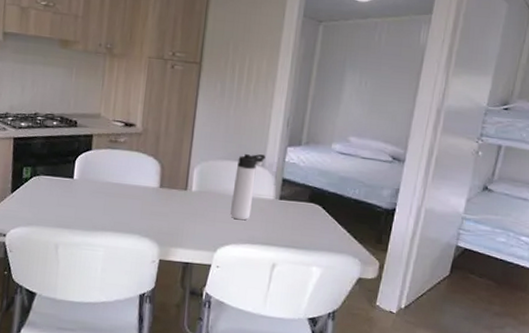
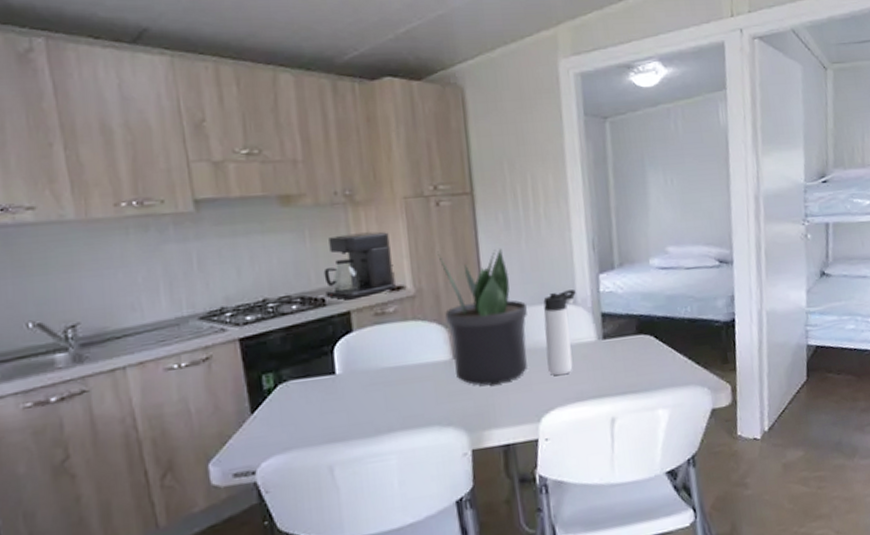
coffee maker: none [78,76,132,126] -> present [323,232,396,300]
planter: none [159,103,224,215] -> present [437,249,527,385]

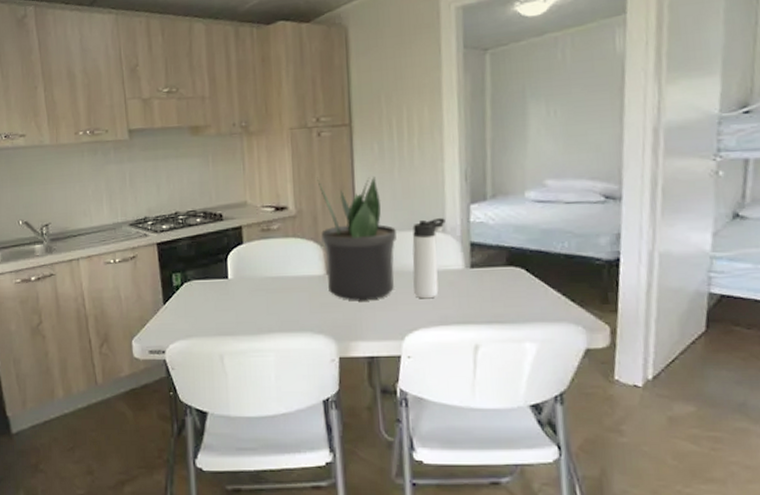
coffee maker: present [323,232,396,300] -> none [222,158,280,217]

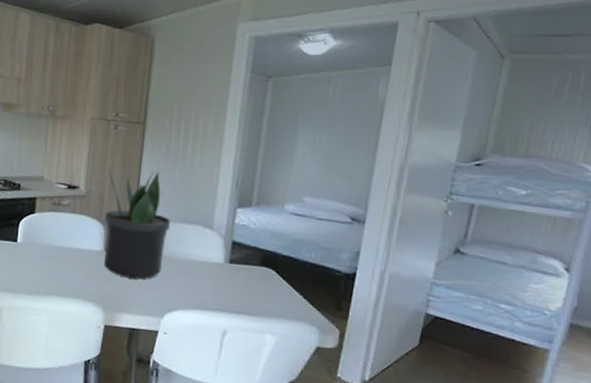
thermos bottle: present [412,218,446,299] -> none [178,216,214,285]

